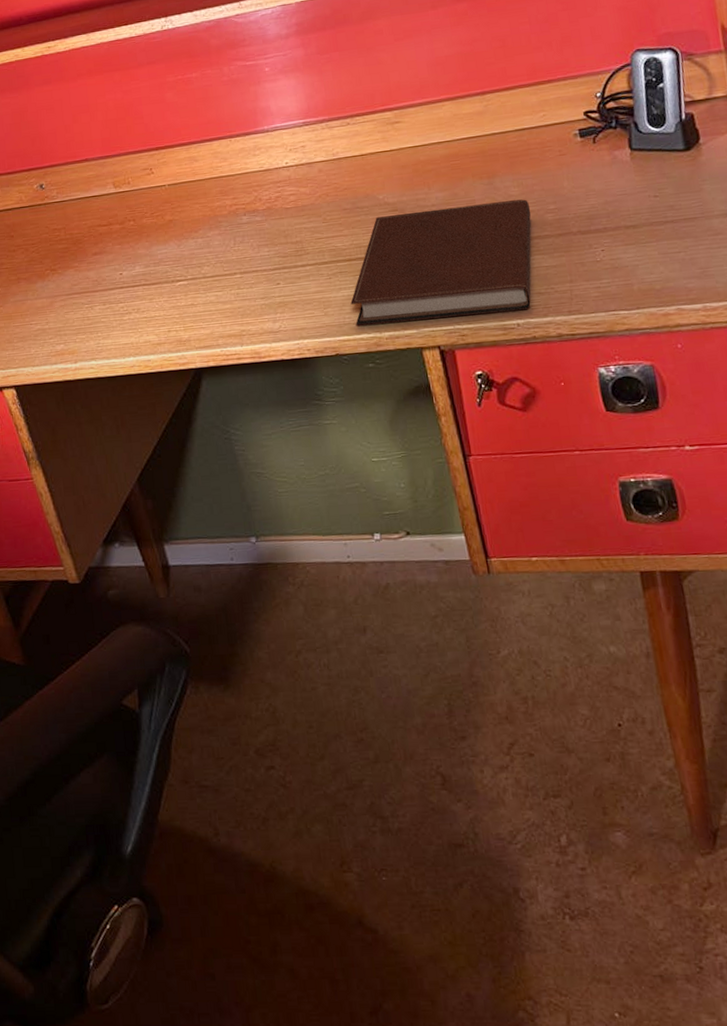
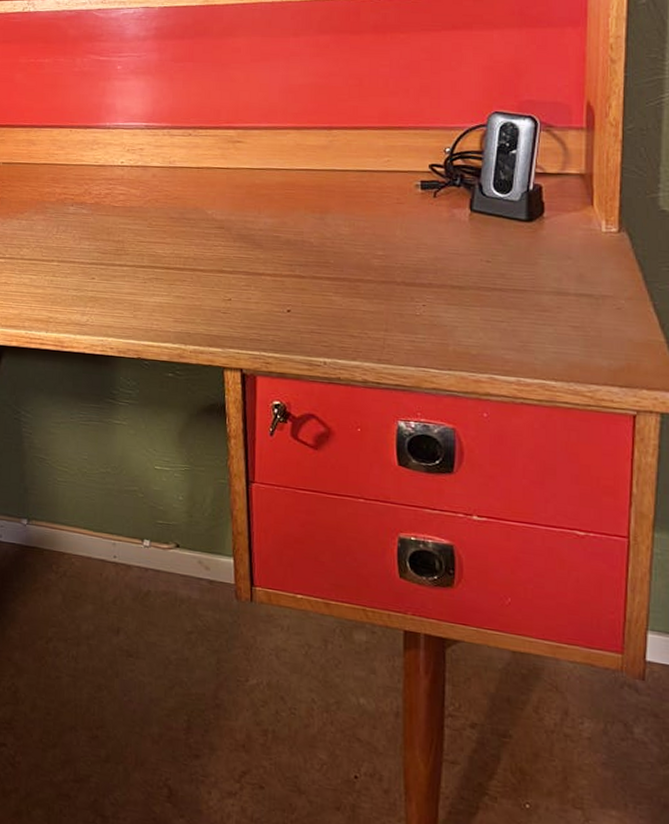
notebook: present [350,199,531,326] -> none [161,231,358,350]

